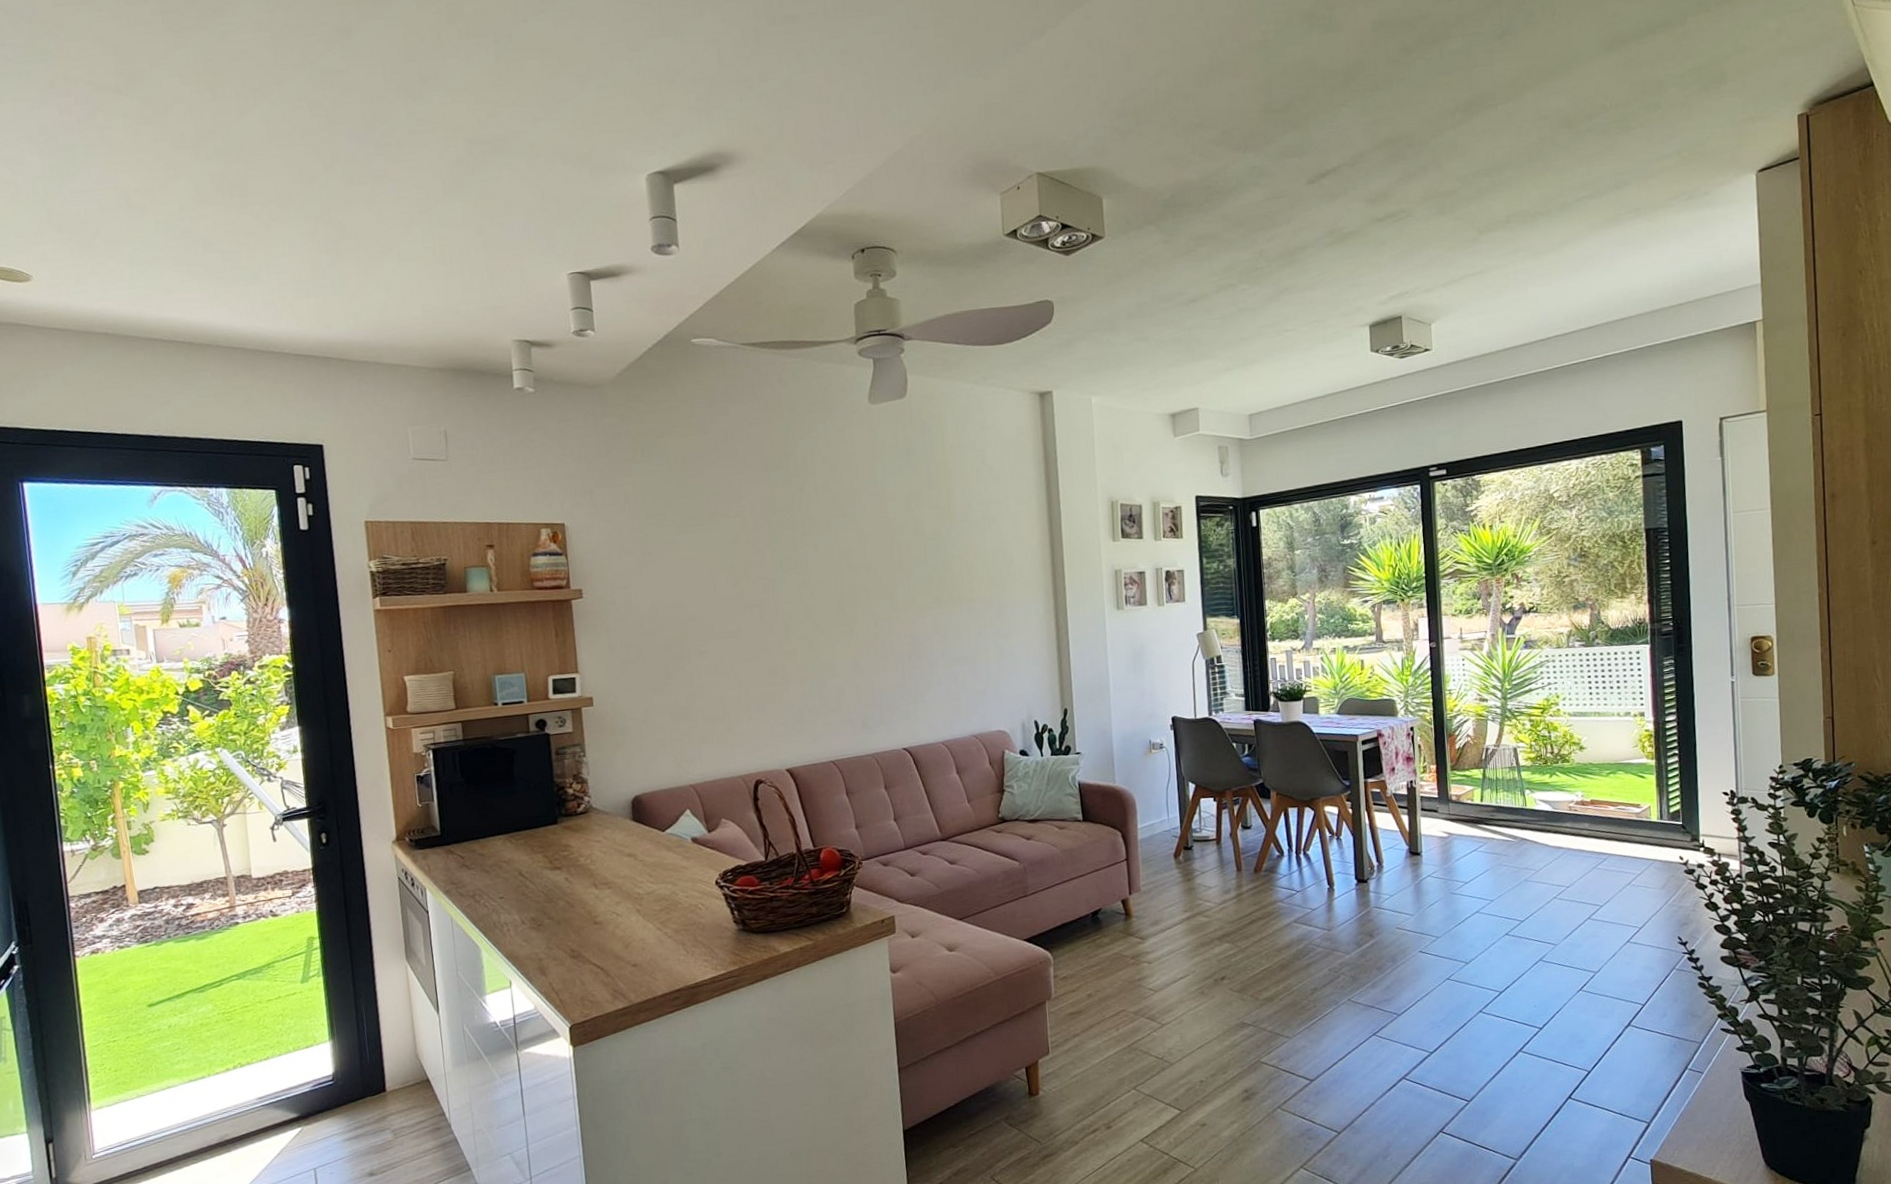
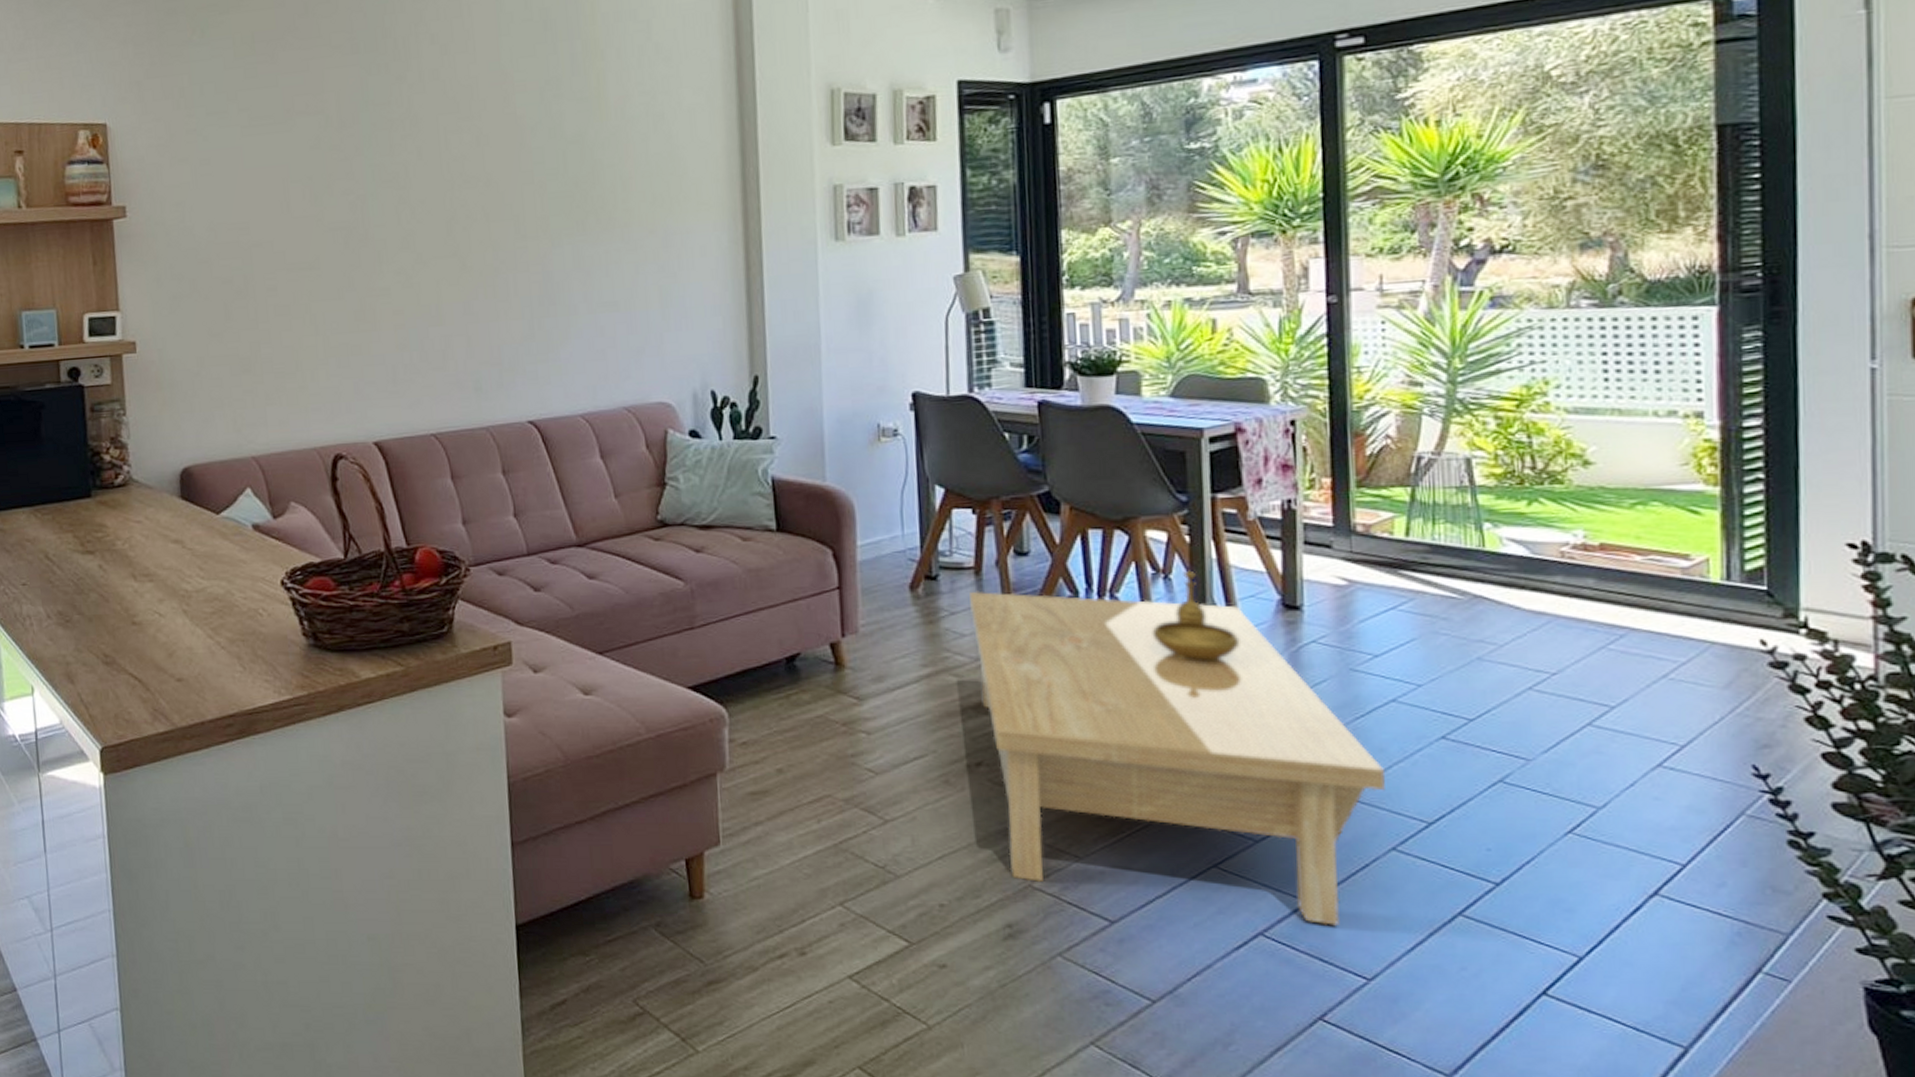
coffee table: none [1213,854,1474,1068] -> present [969,590,1386,925]
decorative bowl: none [1330,832,1385,895] -> present [1152,570,1240,663]

